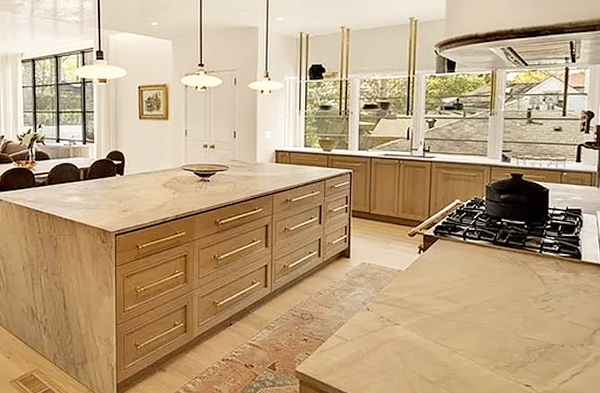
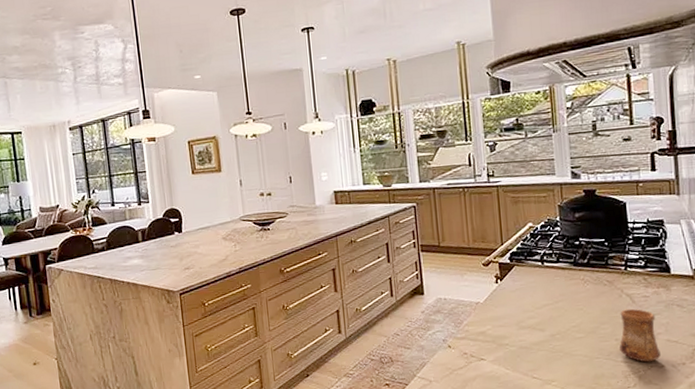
cup: none [524,289,562,341] -> present [618,308,661,363]

